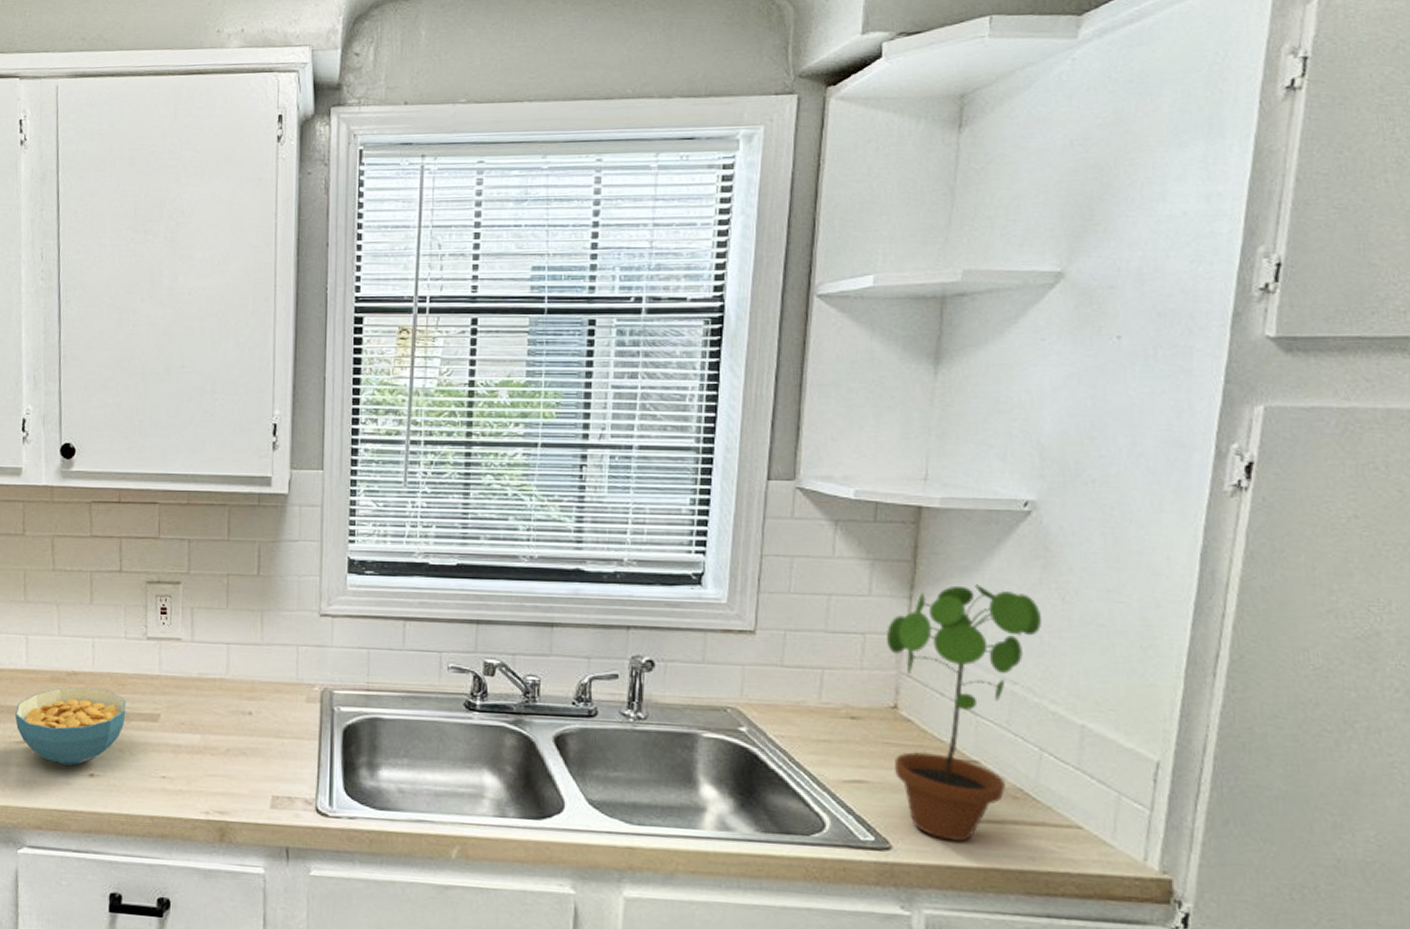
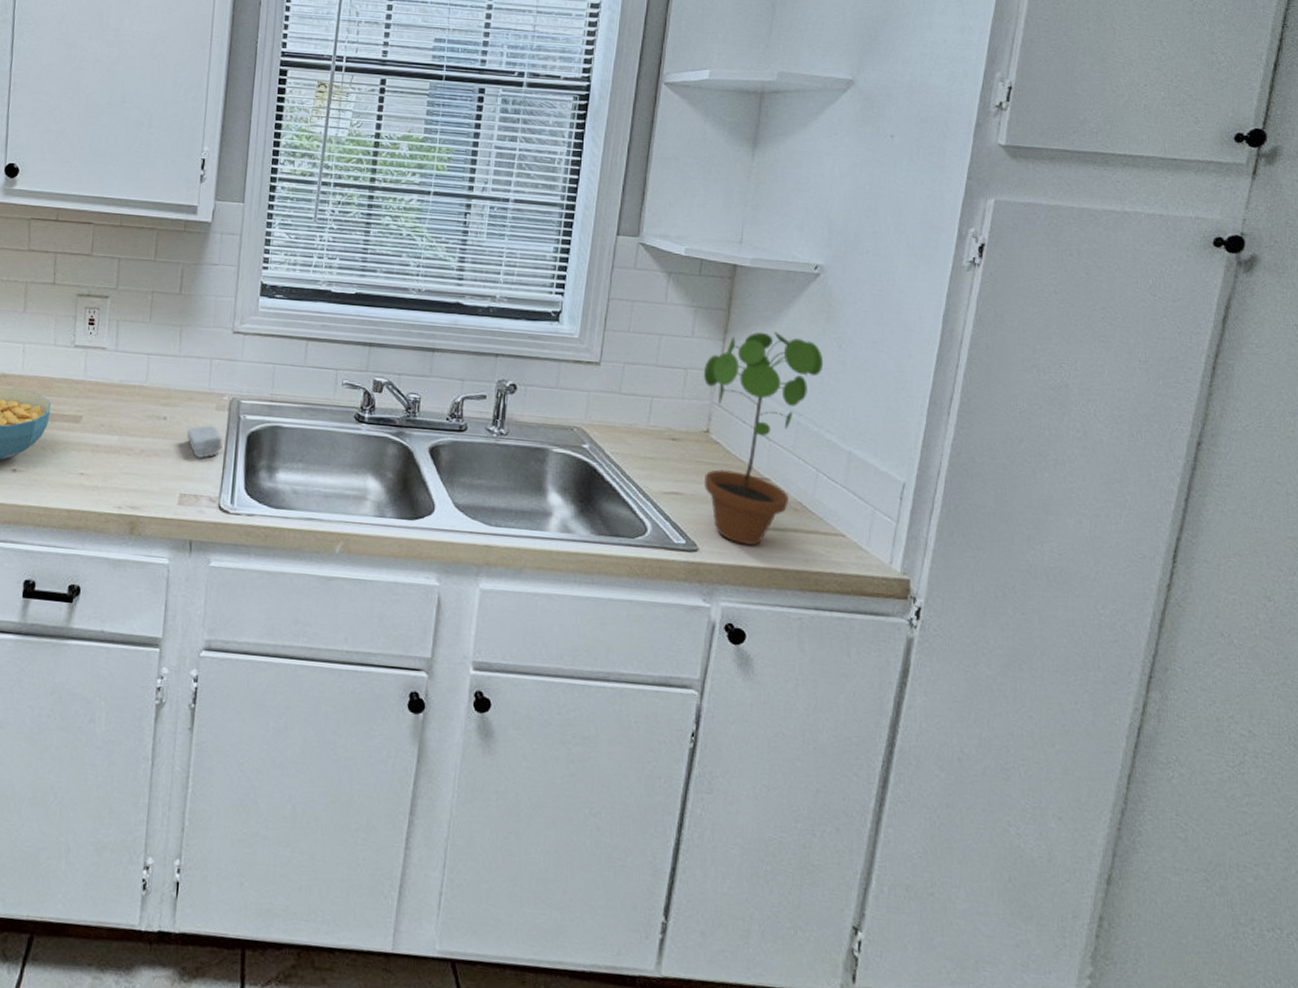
soap bar: none [276,719,316,756] -> present [187,425,223,459]

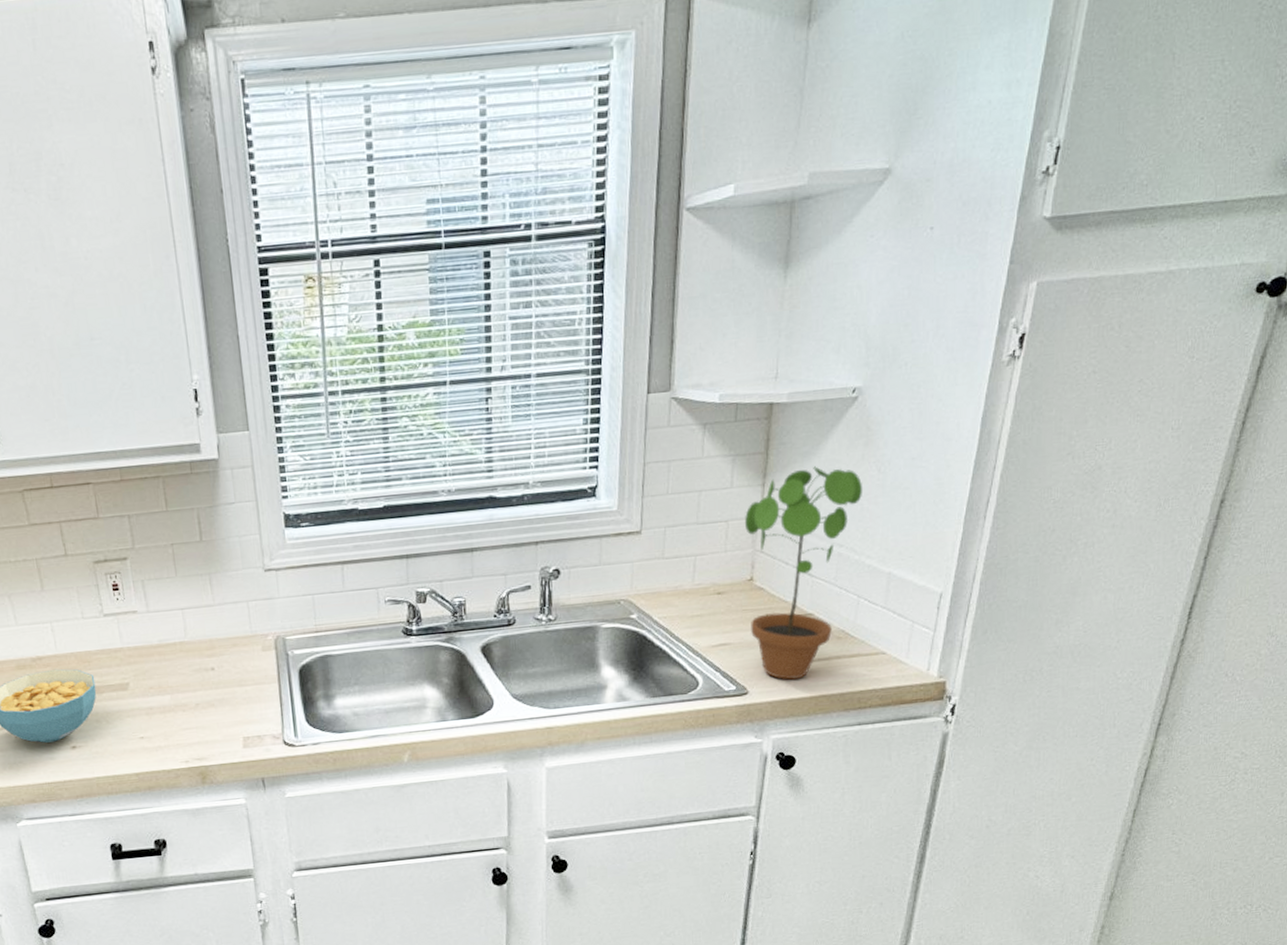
soap bar: present [187,425,223,459] -> none [238,666,276,701]

